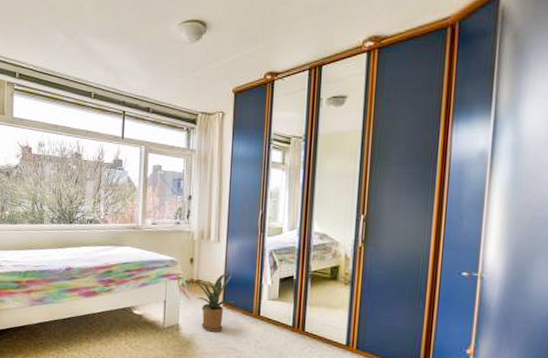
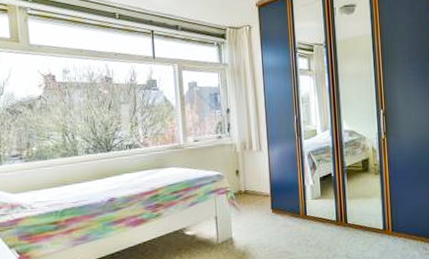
house plant: present [193,273,234,332] -> none [241,180,282,240]

